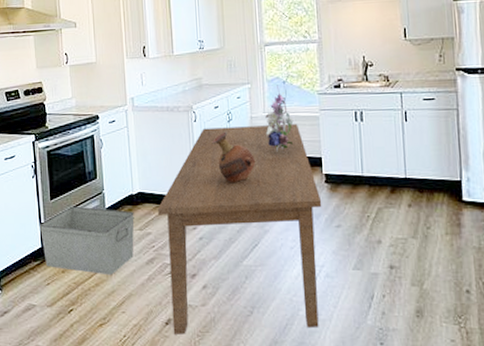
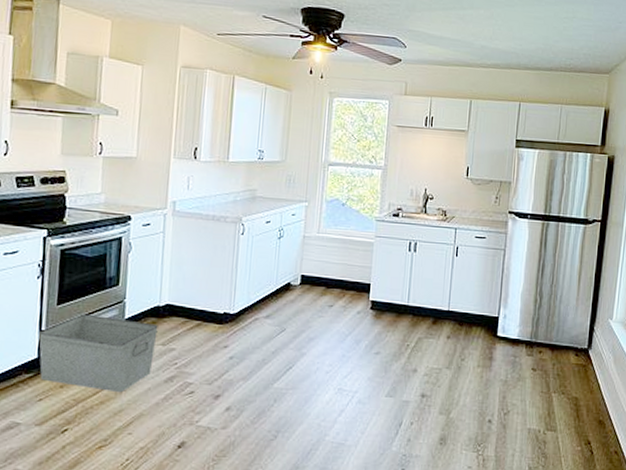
dining table: present [158,124,322,334] -> none [185,242,365,459]
vessel: present [211,131,256,184] -> none [257,248,303,303]
bouquet: present [265,83,303,151] -> none [317,205,355,273]

